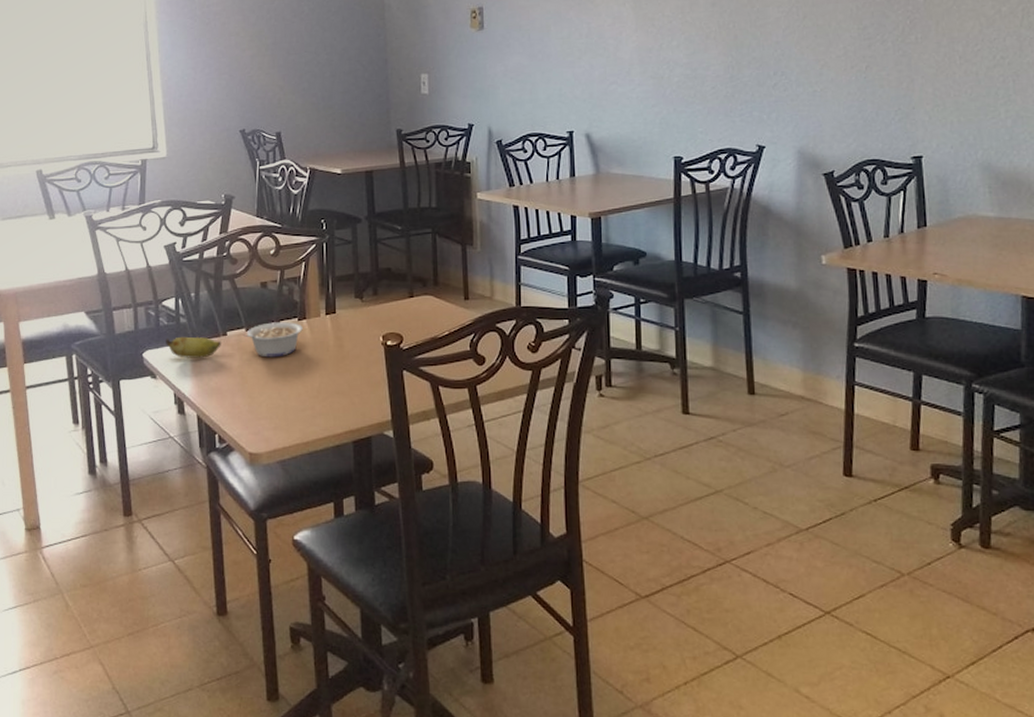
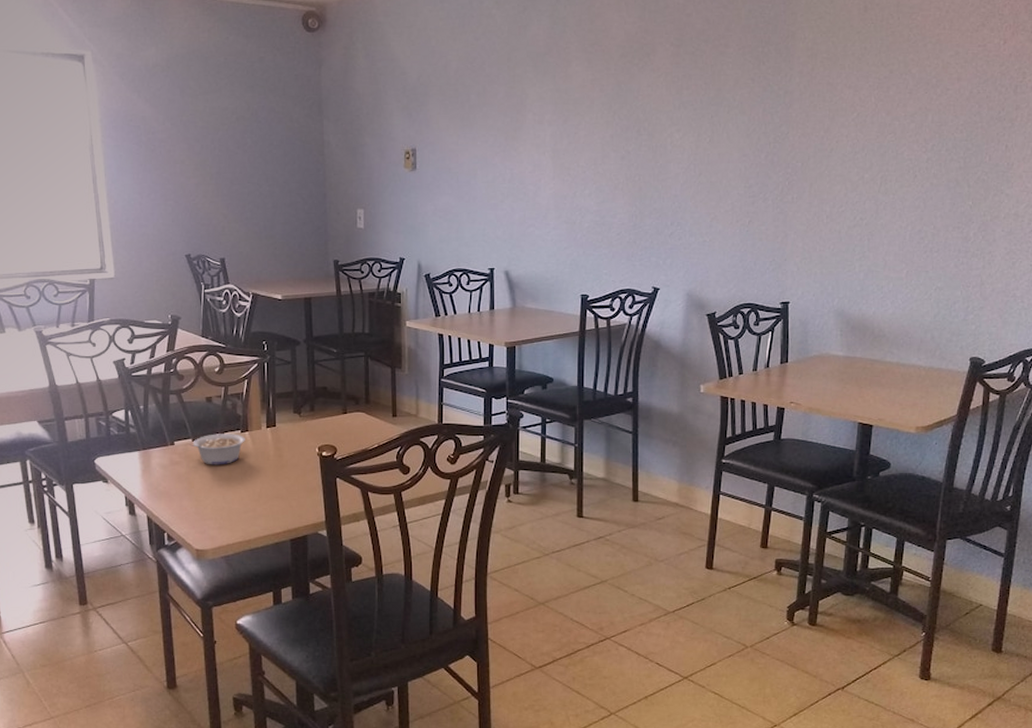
banana: present [166,336,221,358] -> none [116,445,169,465]

